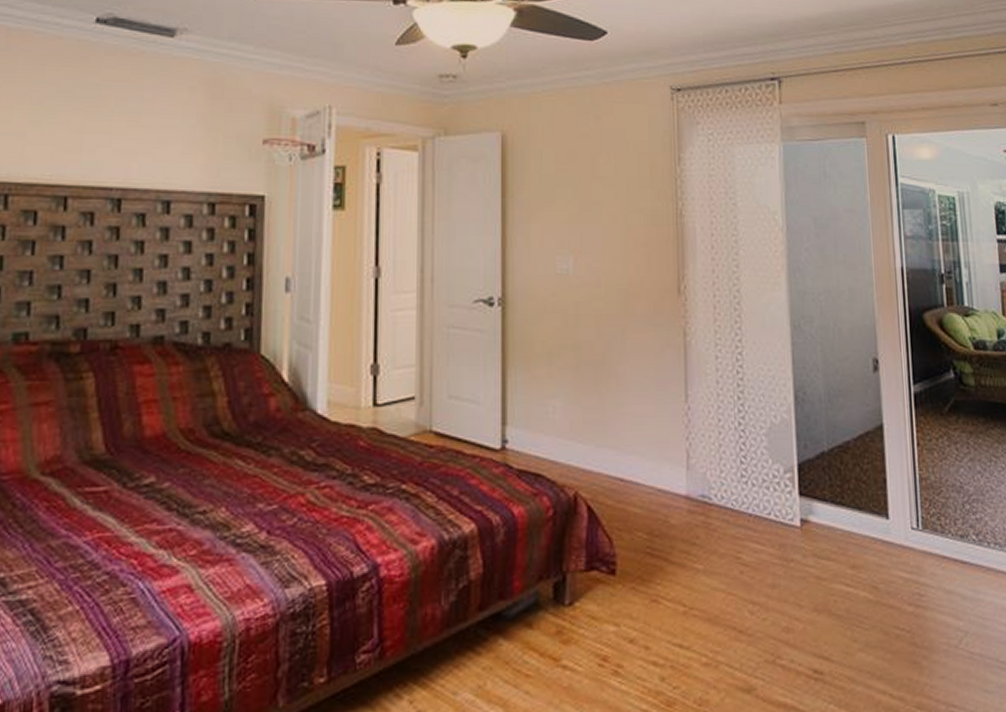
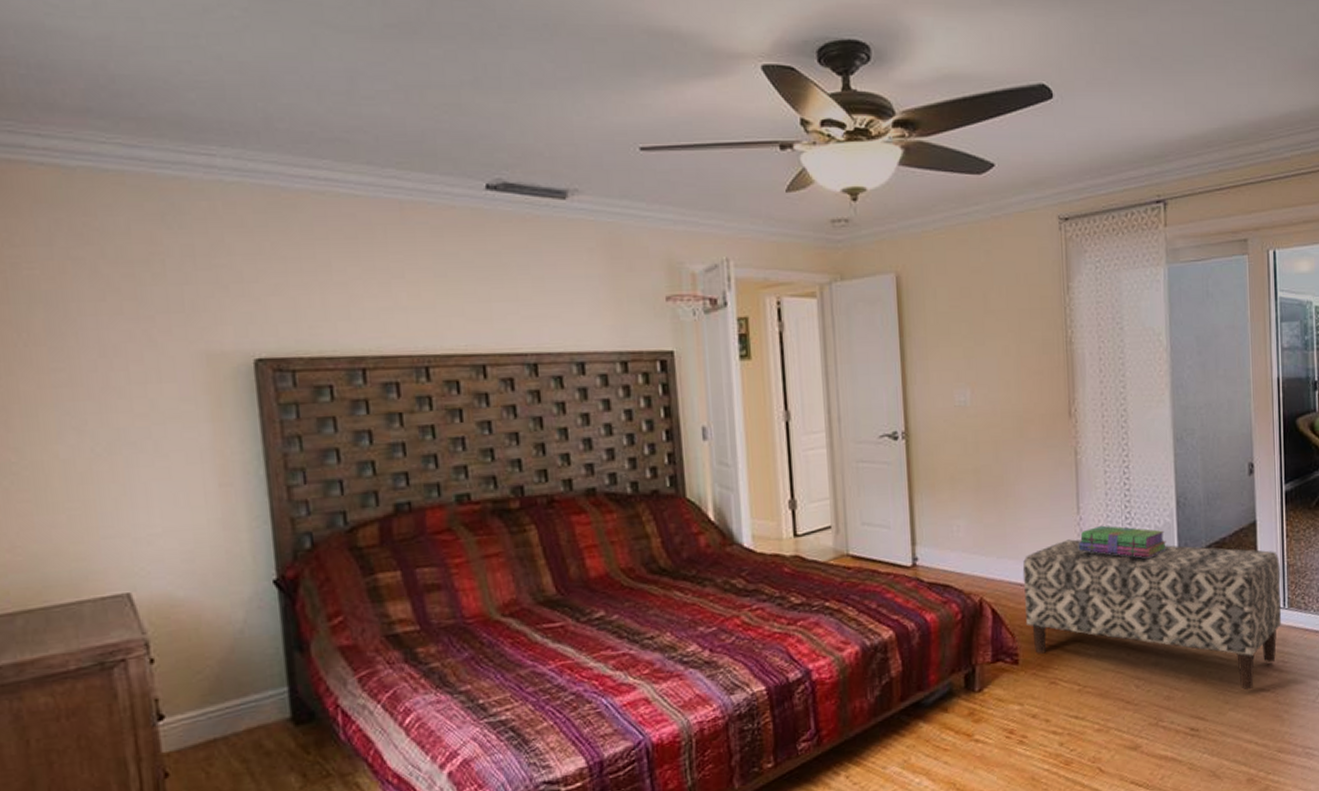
bench: none [623,431,915,627] -> present [1022,539,1282,690]
stack of books: none [685,417,784,459] -> present [1078,525,1166,558]

